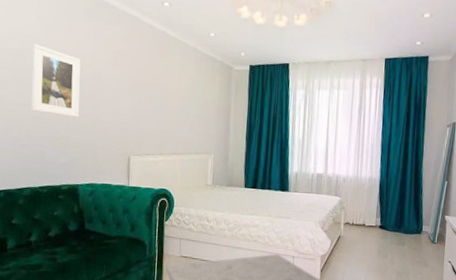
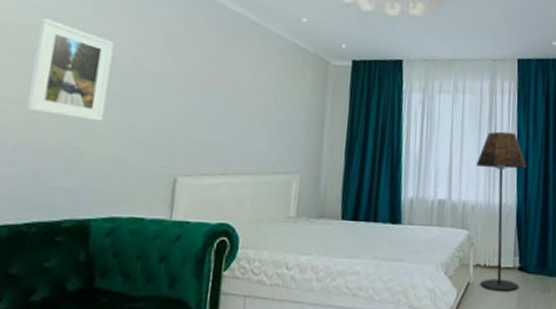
floor lamp: none [347,120,389,243] -> present [475,131,527,291]

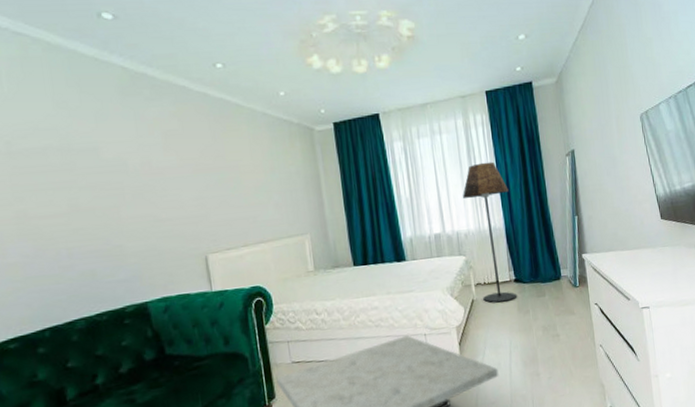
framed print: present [26,18,115,122] -> none [55,138,133,223]

